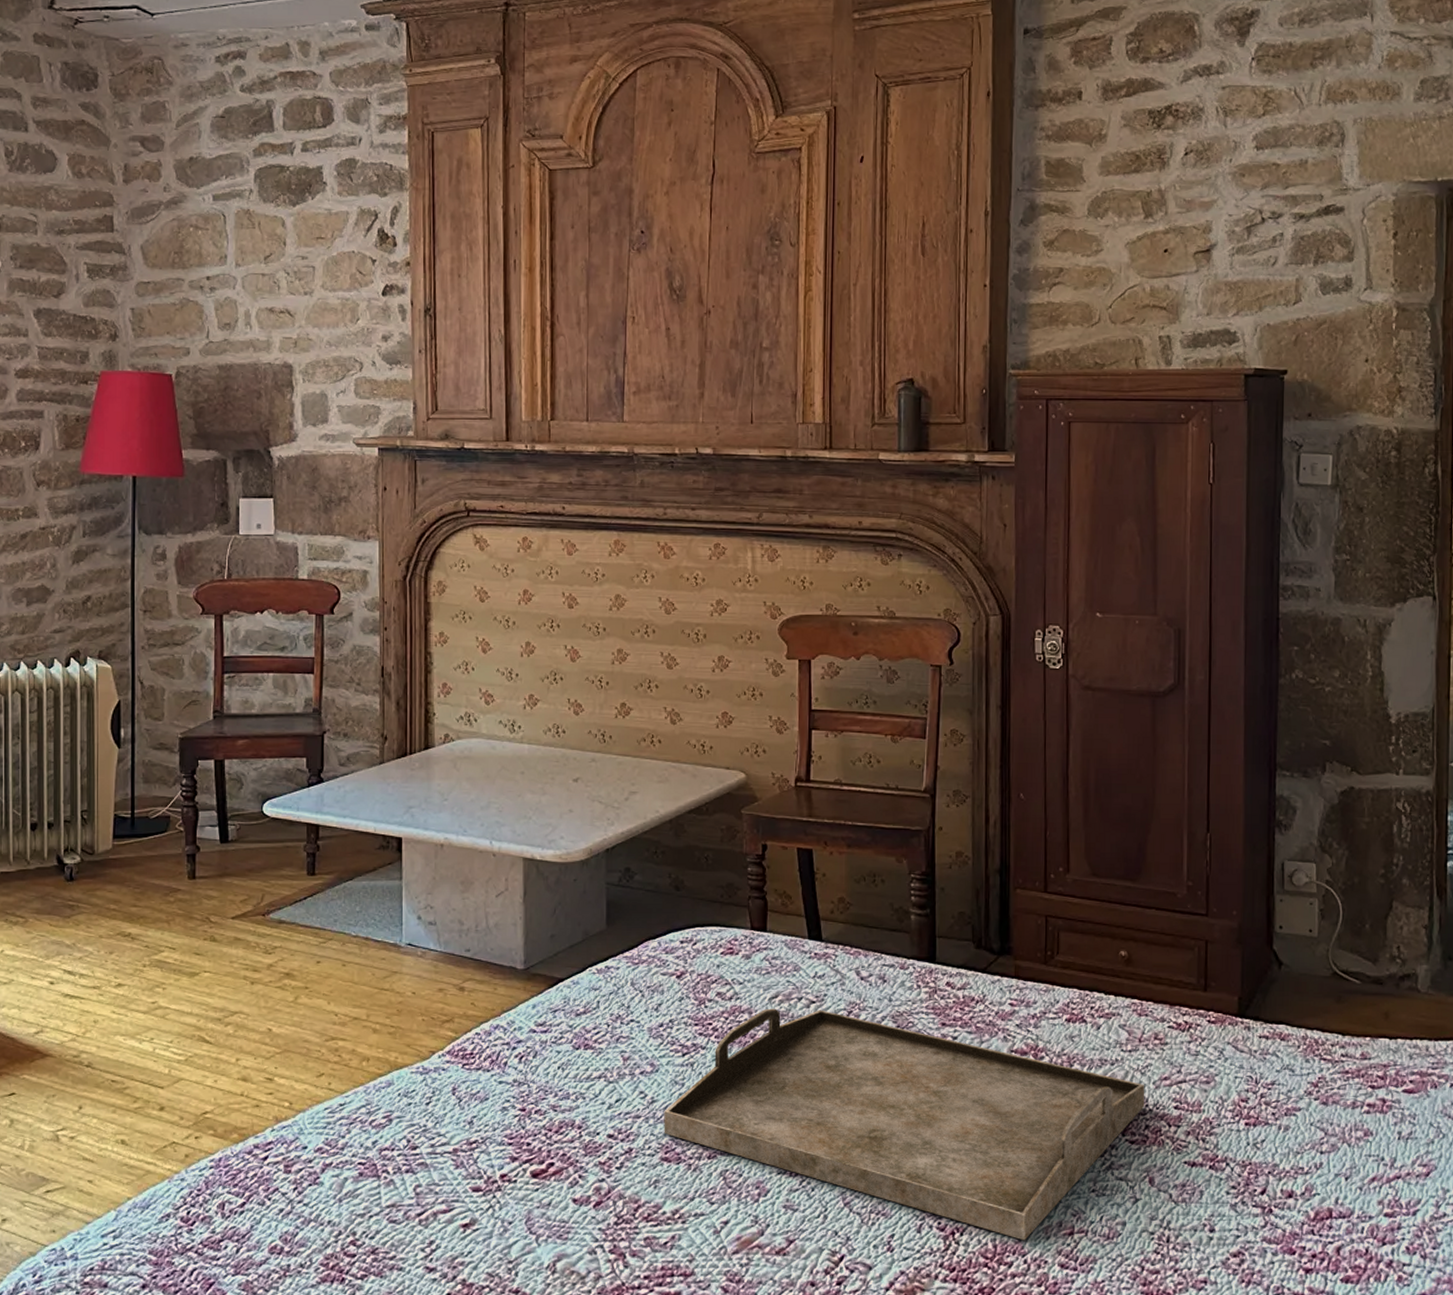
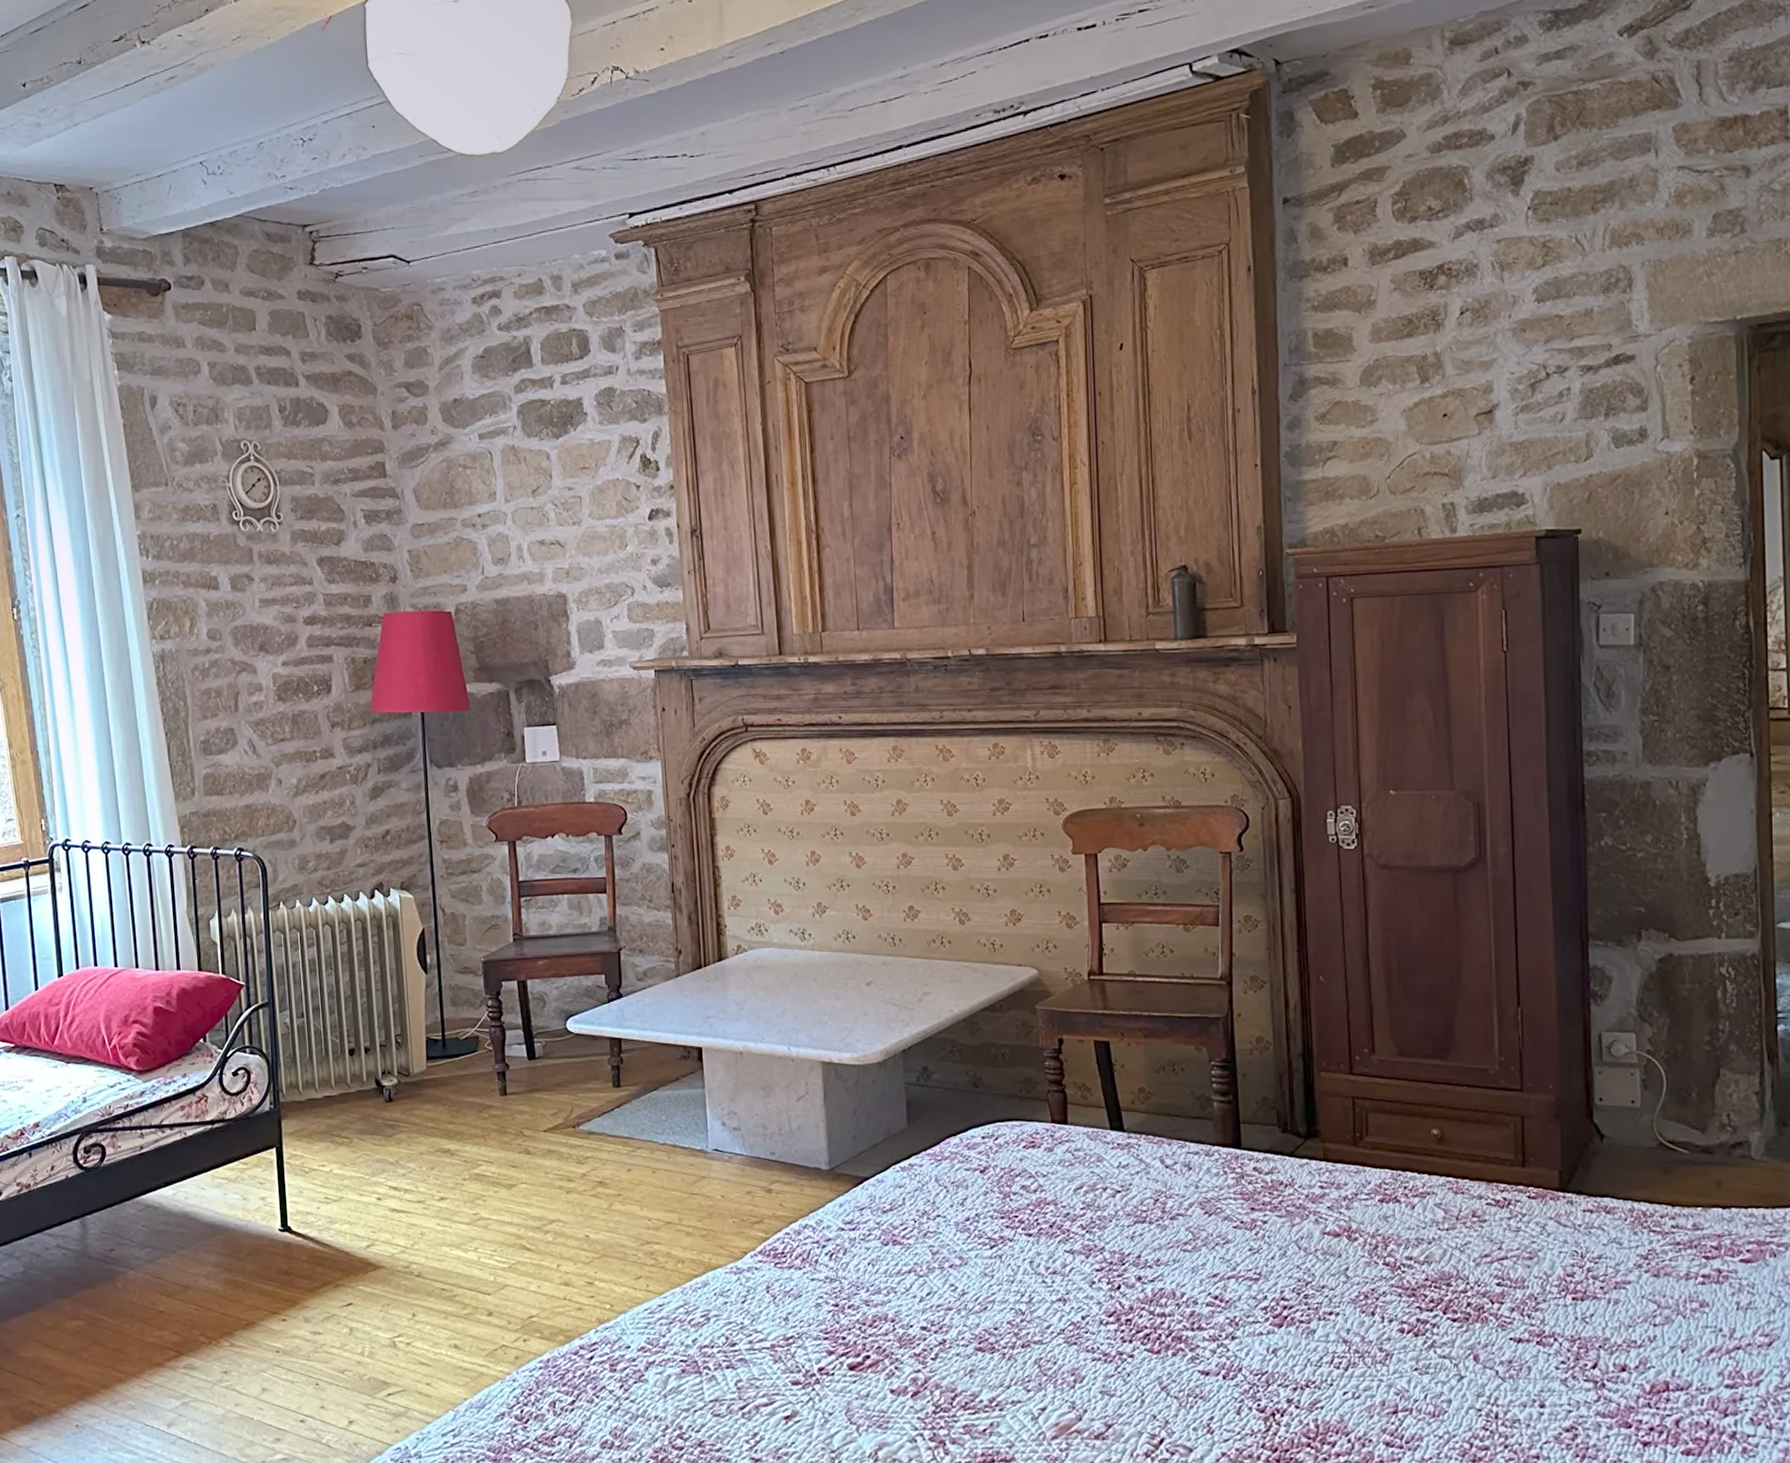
serving tray: present [664,1008,1145,1241] -> none [975,1199,1466,1421]

